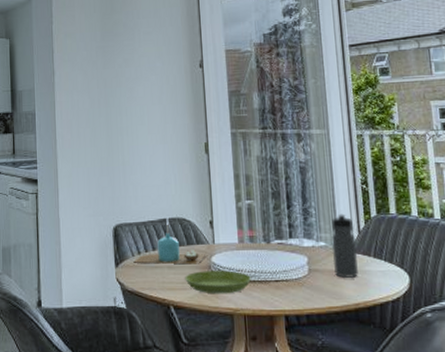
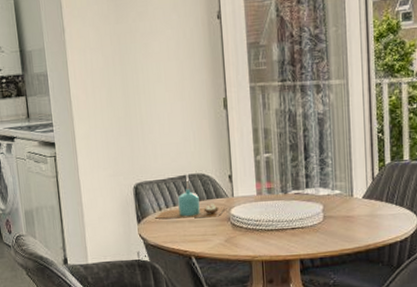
saucer: present [185,270,251,294] -> none [205,221,269,244]
water bottle: present [331,213,358,279] -> none [346,162,370,223]

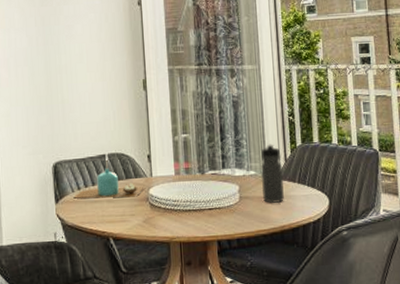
water bottle: none [346,162,370,223] -> present [260,144,284,204]

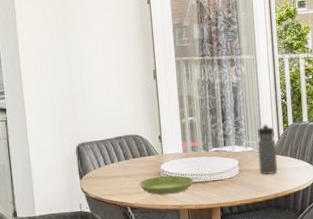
candle: present [73,152,143,199] -> none [95,134,156,175]
saucer: none [123,201,187,225] -> present [139,175,193,195]

